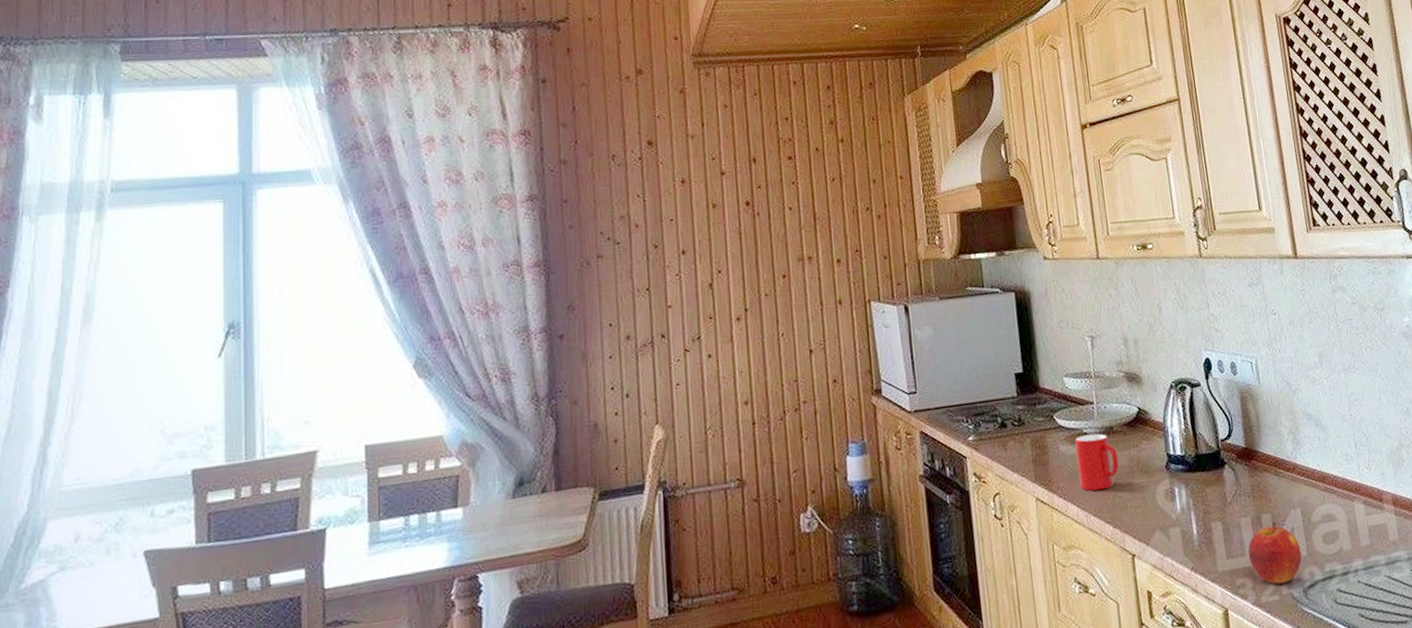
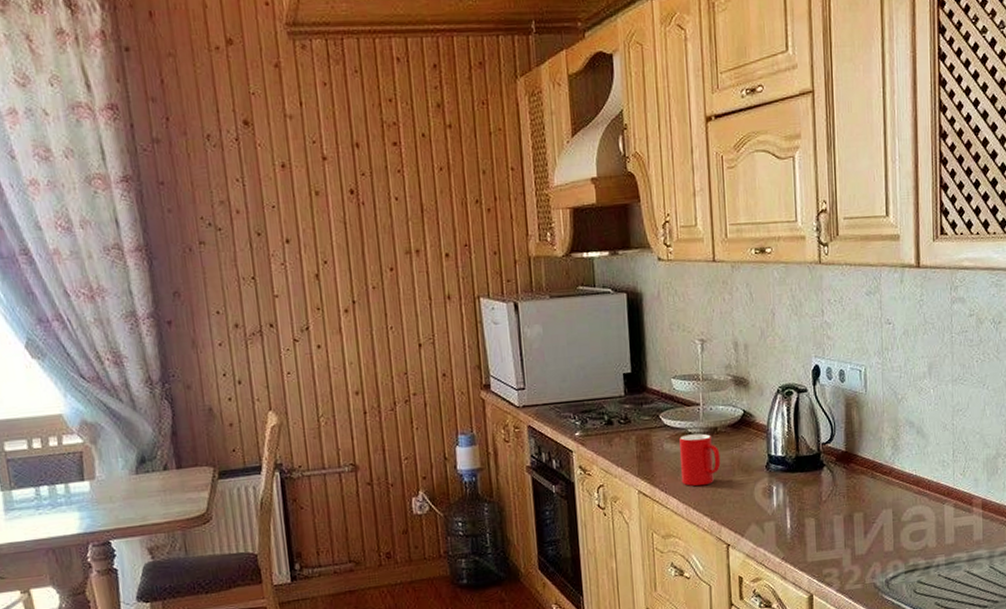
apple: present [1247,521,1302,585] -> none [837,519,889,575]

